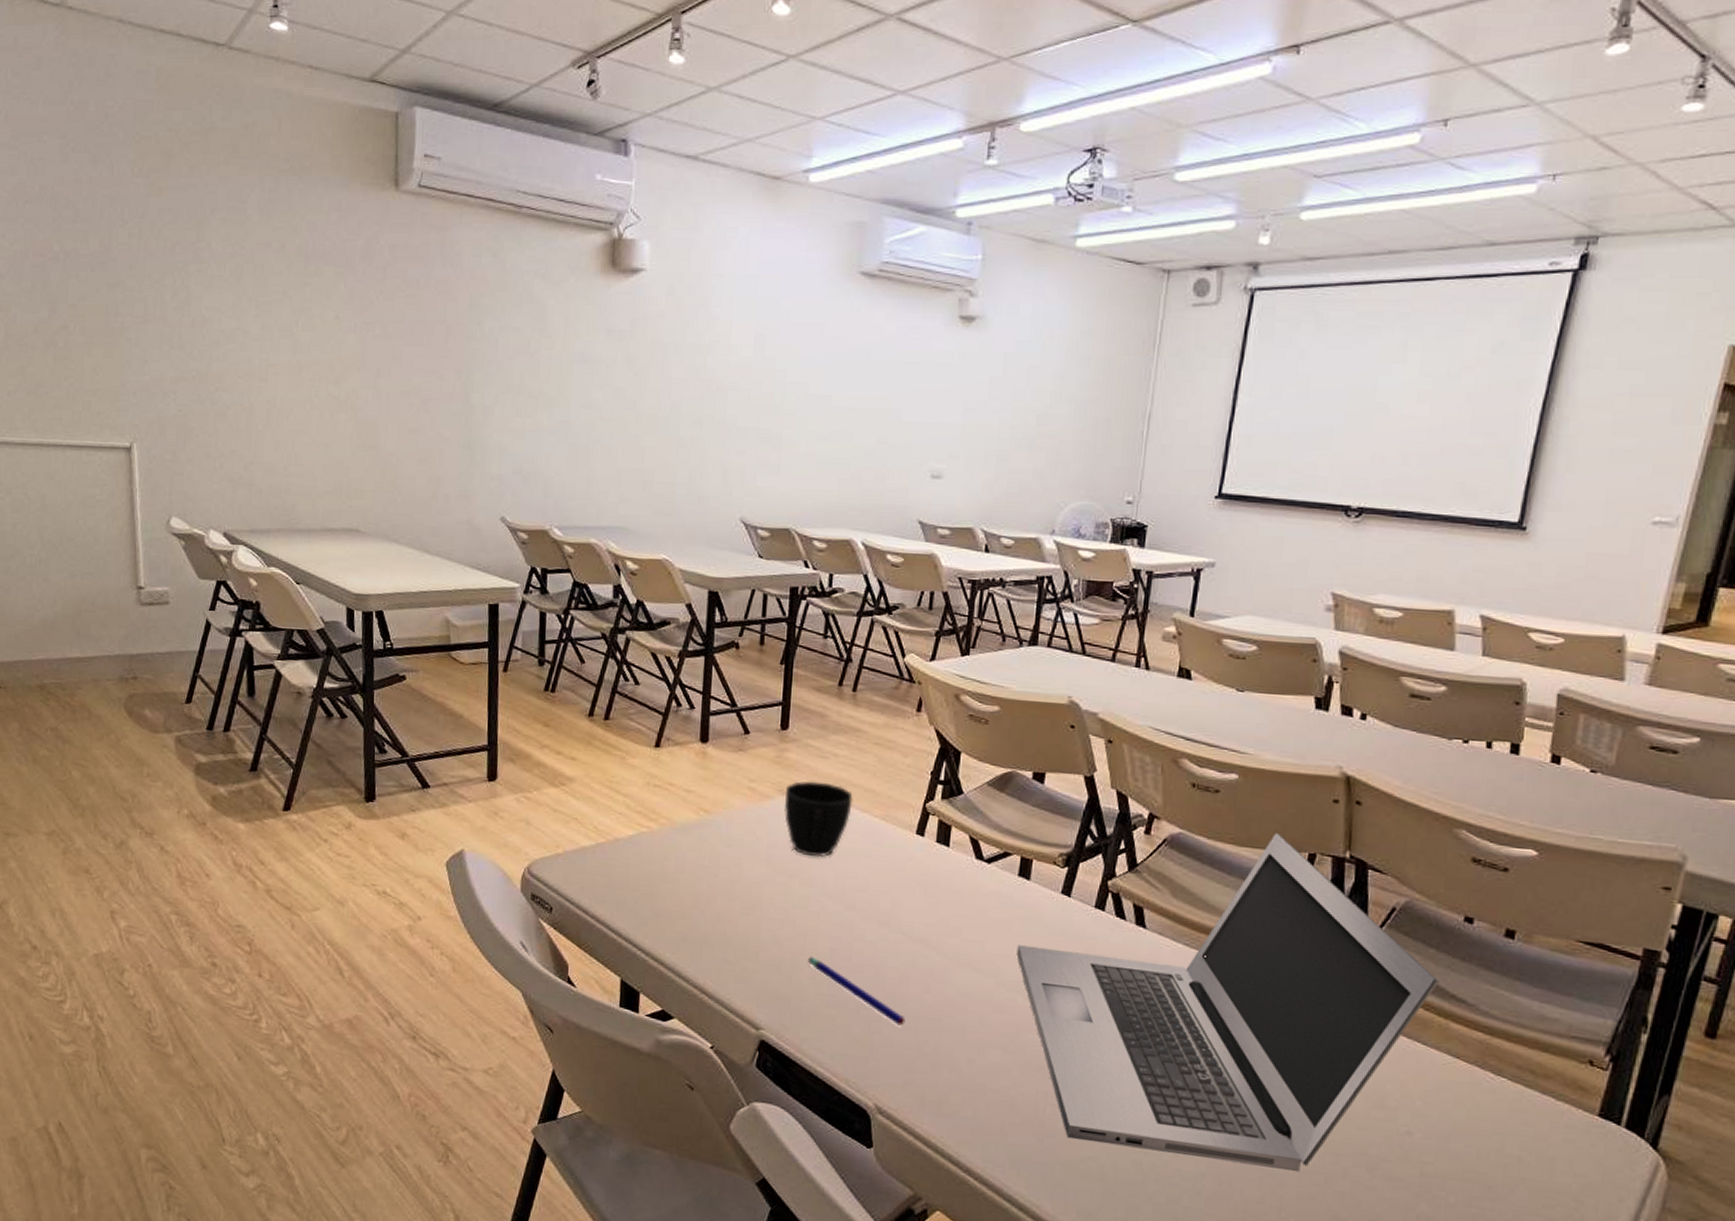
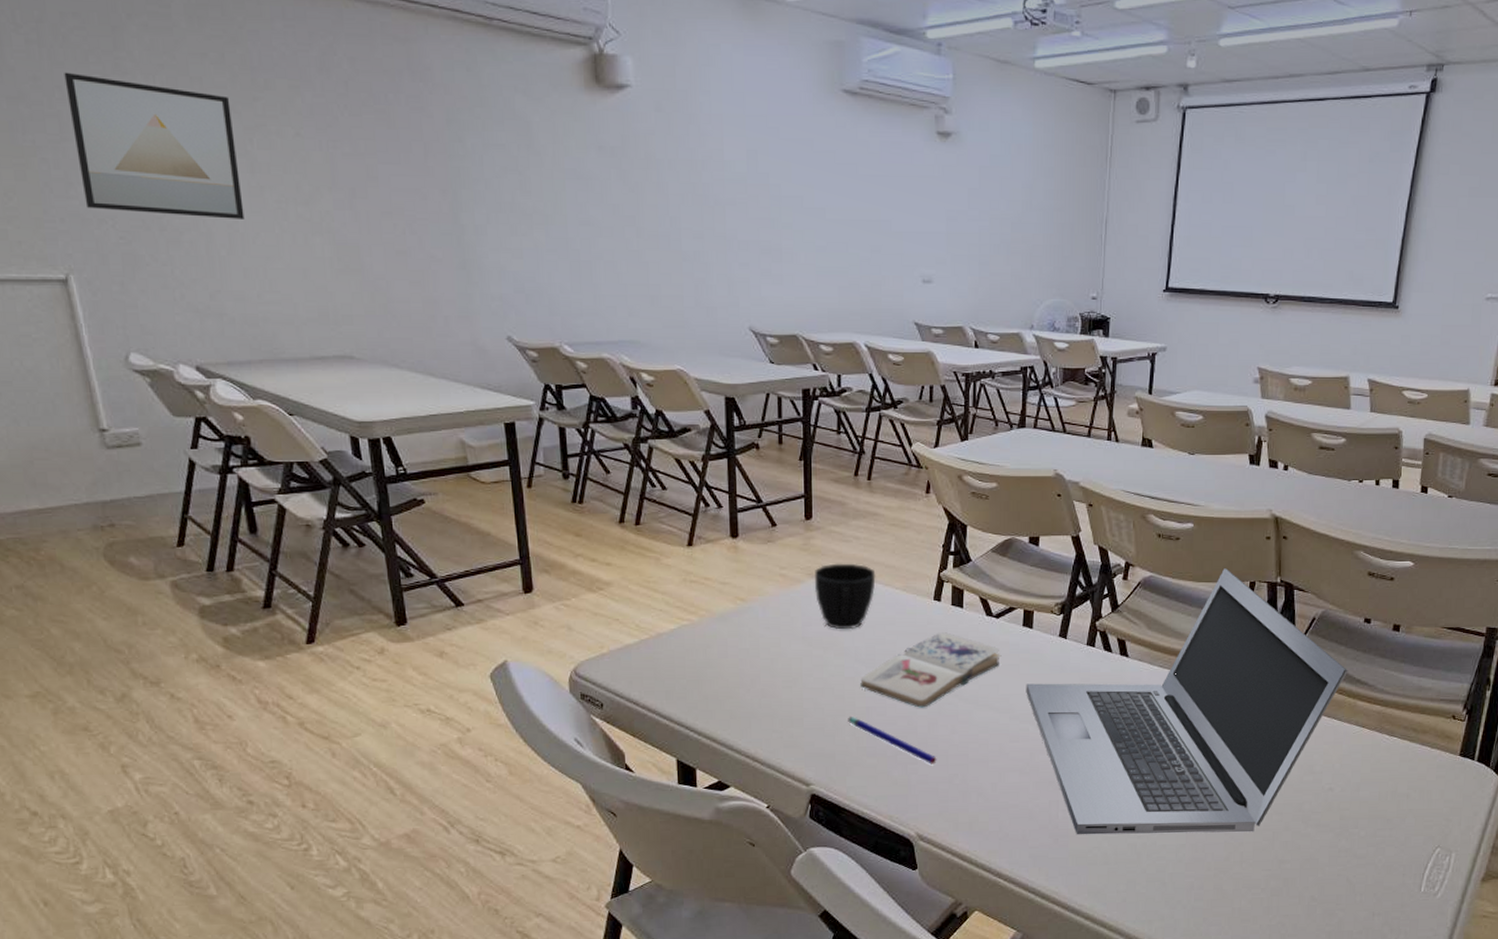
wall art: none [154,261,284,396] -> present [64,72,245,219]
paperback book: none [825,872,991,958] -> present [860,632,1002,708]

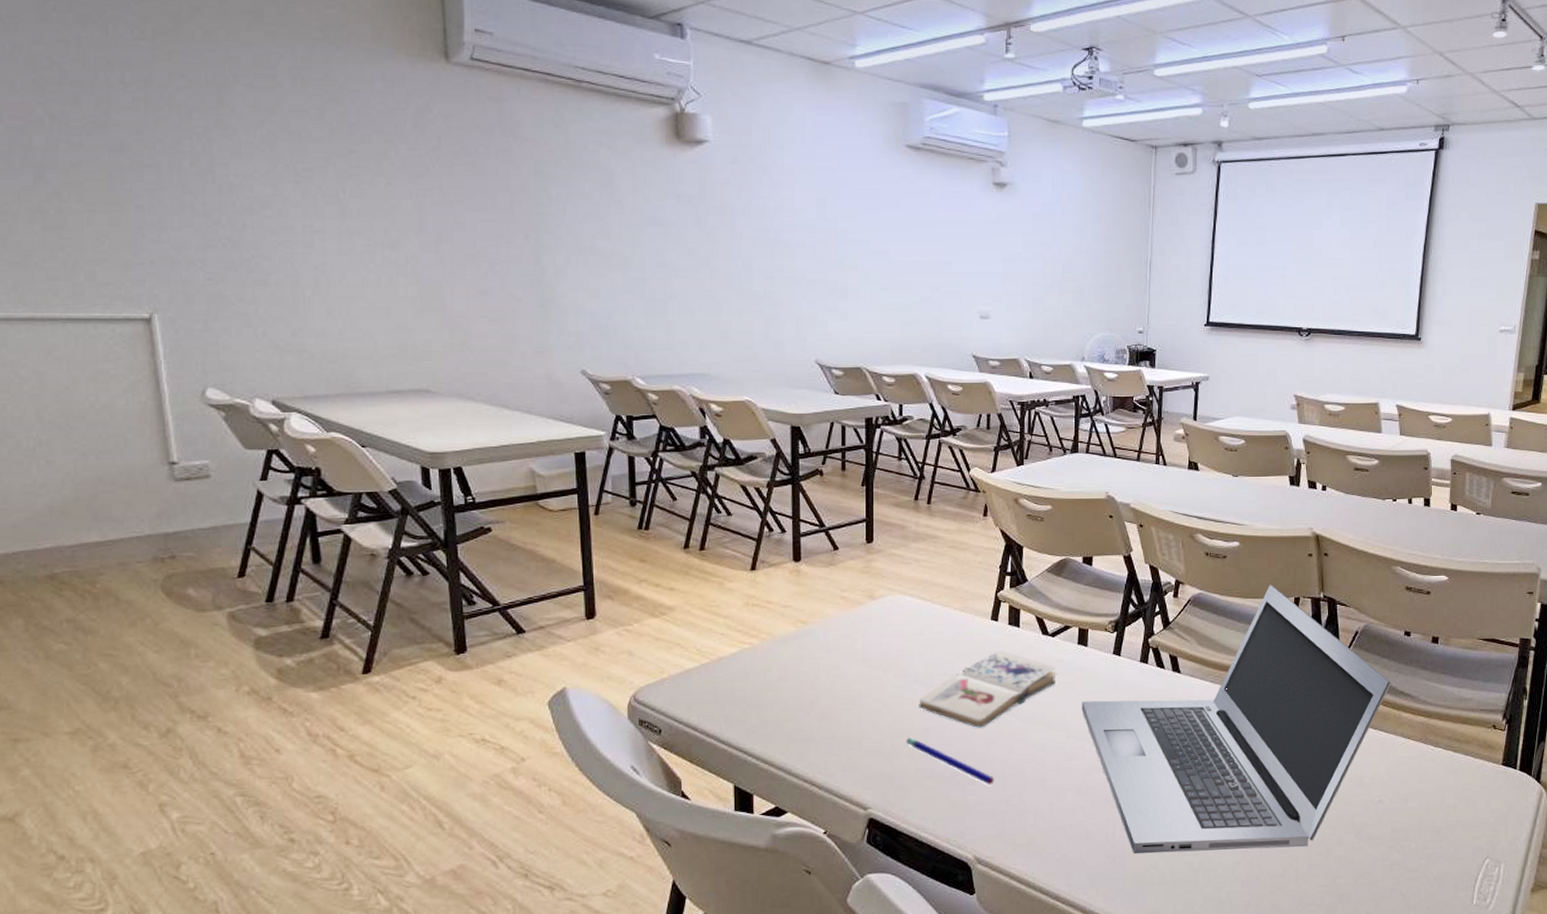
wall art: present [64,72,245,219] -> none [167,126,332,262]
cup: present [815,563,876,630] -> none [875,585,935,651]

